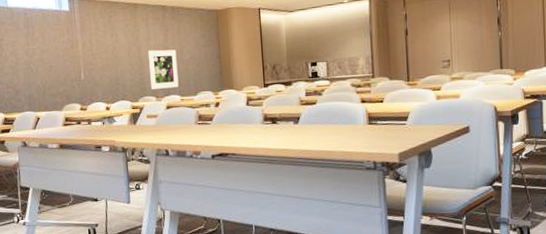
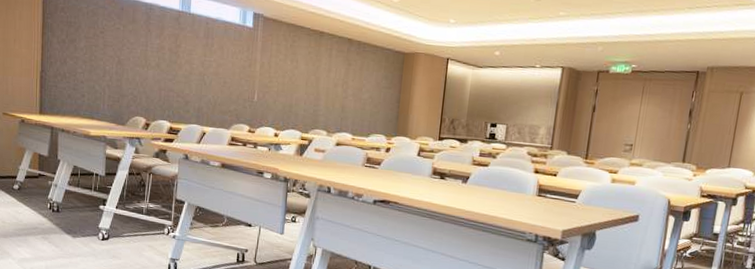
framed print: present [147,49,179,89] -> none [323,82,356,126]

